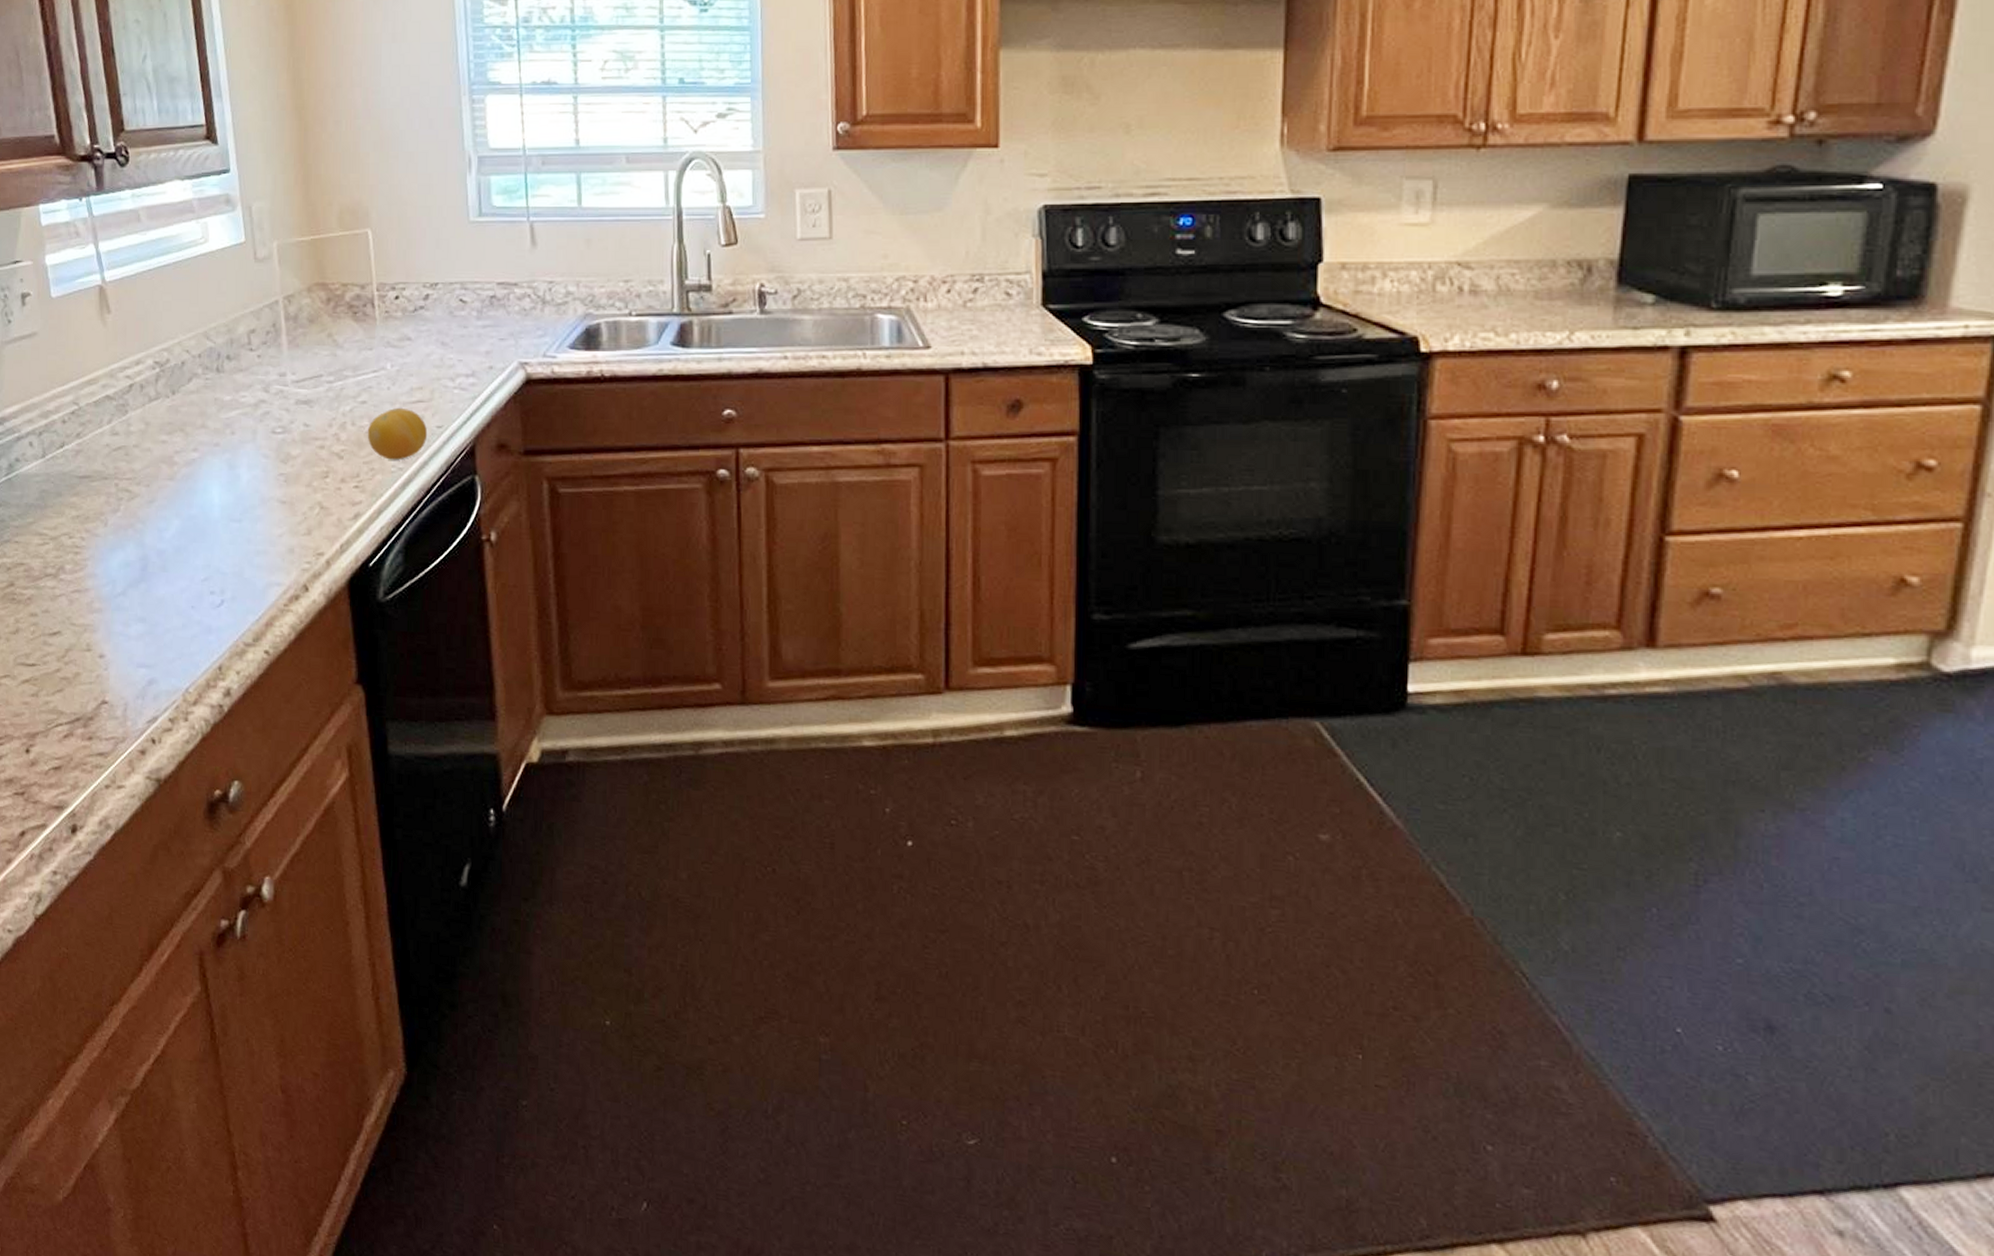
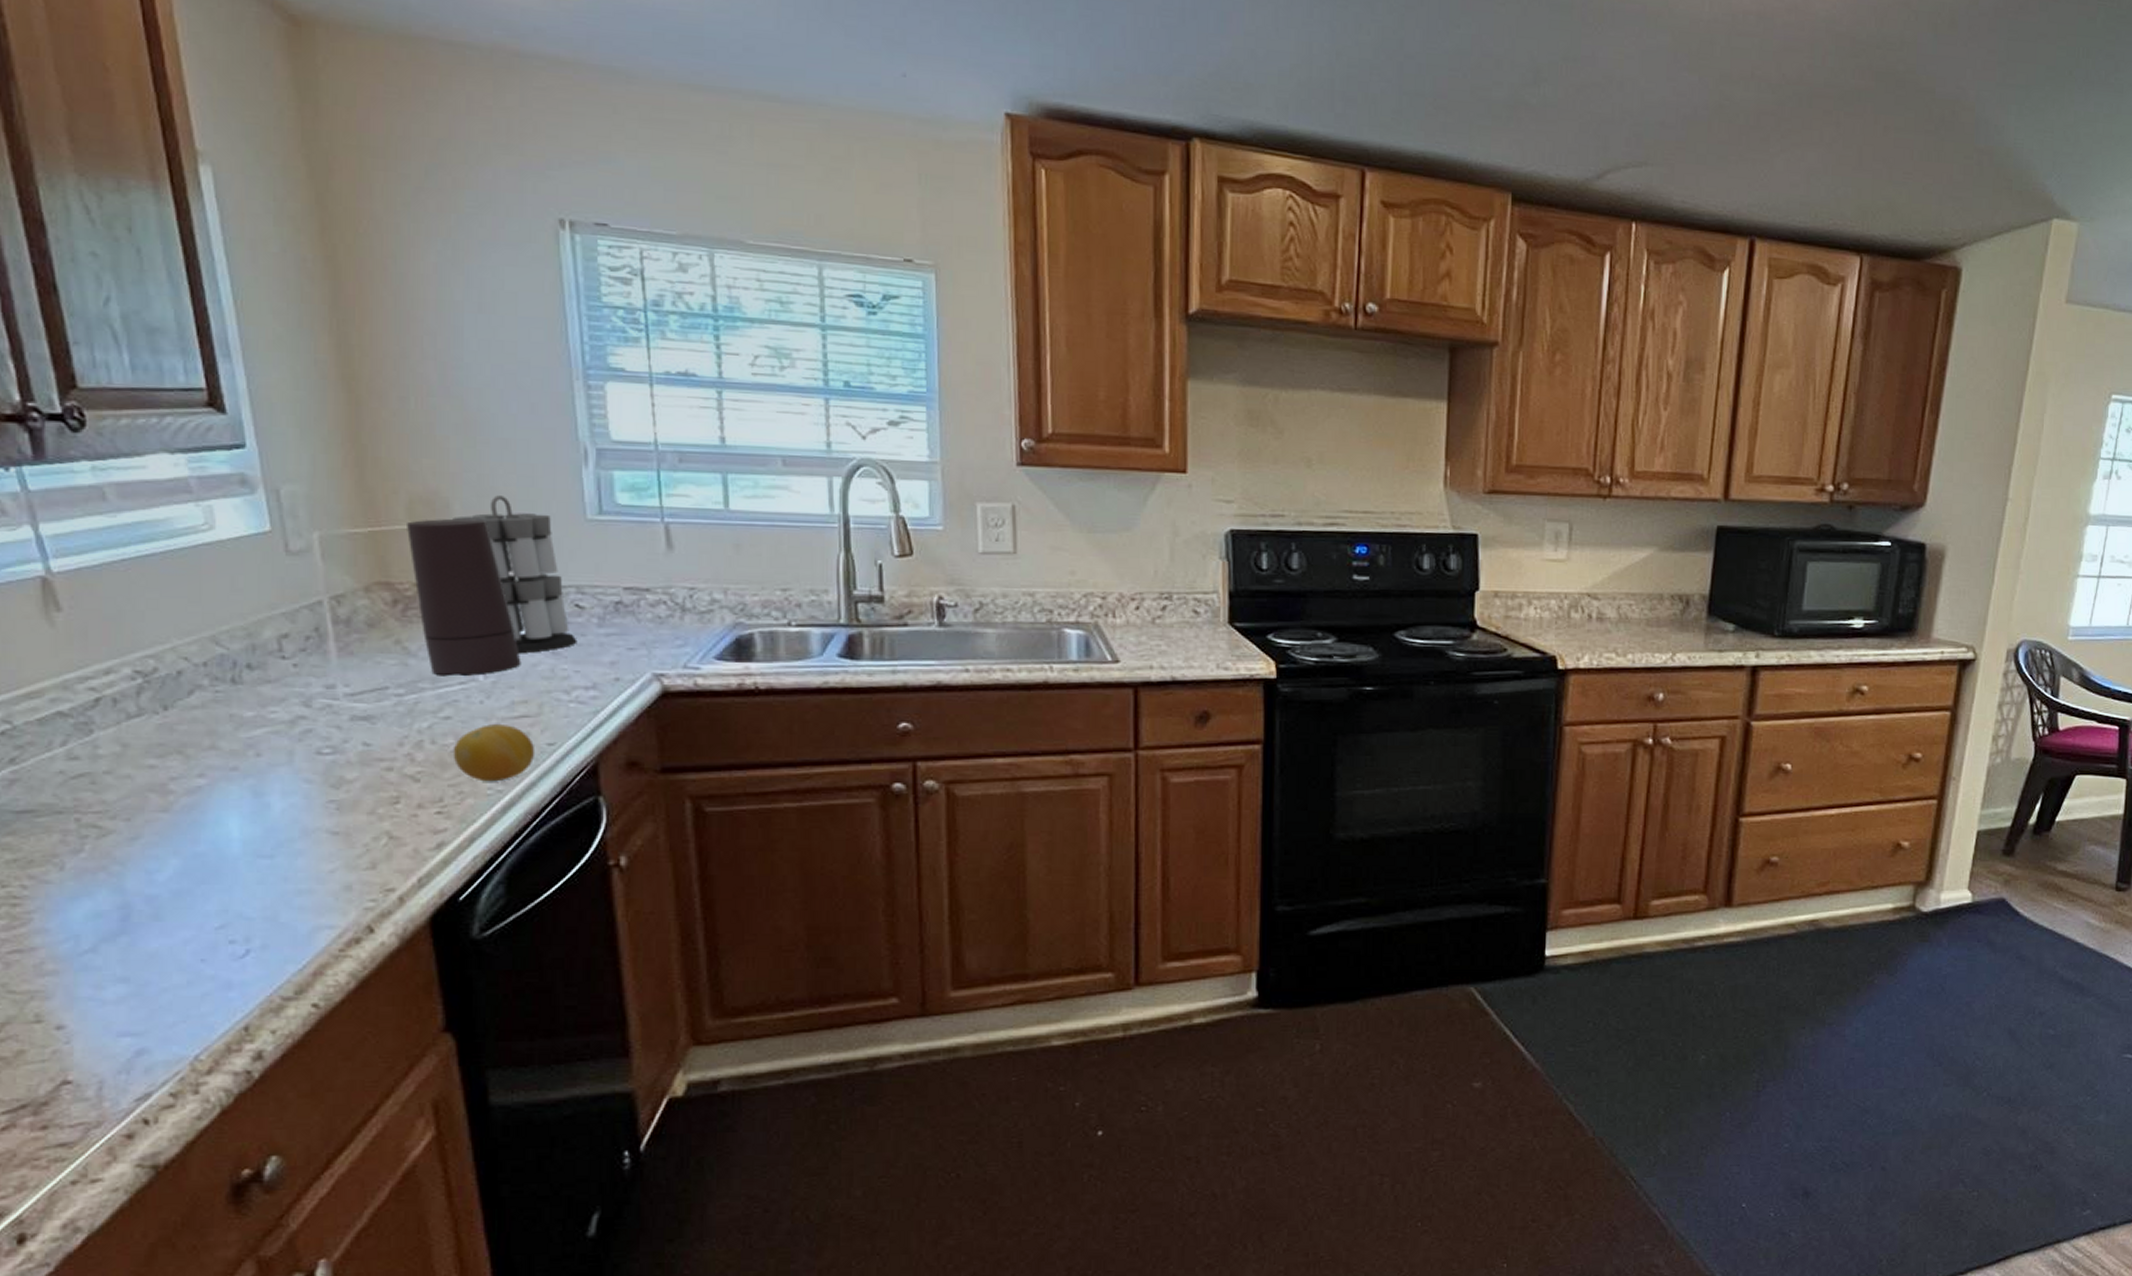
canister: none [337,225,419,365] -> present [405,518,521,676]
spice rack: none [371,203,461,344] -> present [453,495,577,653]

